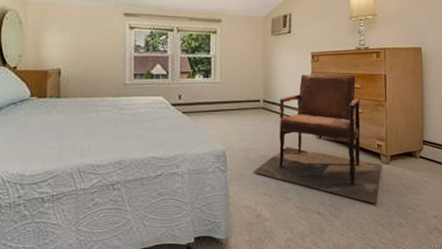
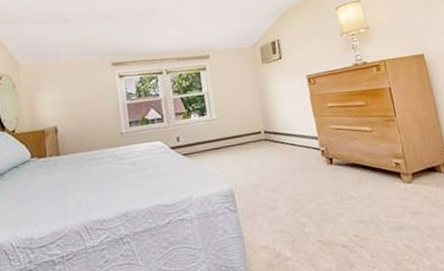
armchair: present [253,74,381,204] -> none [265,93,406,229]

